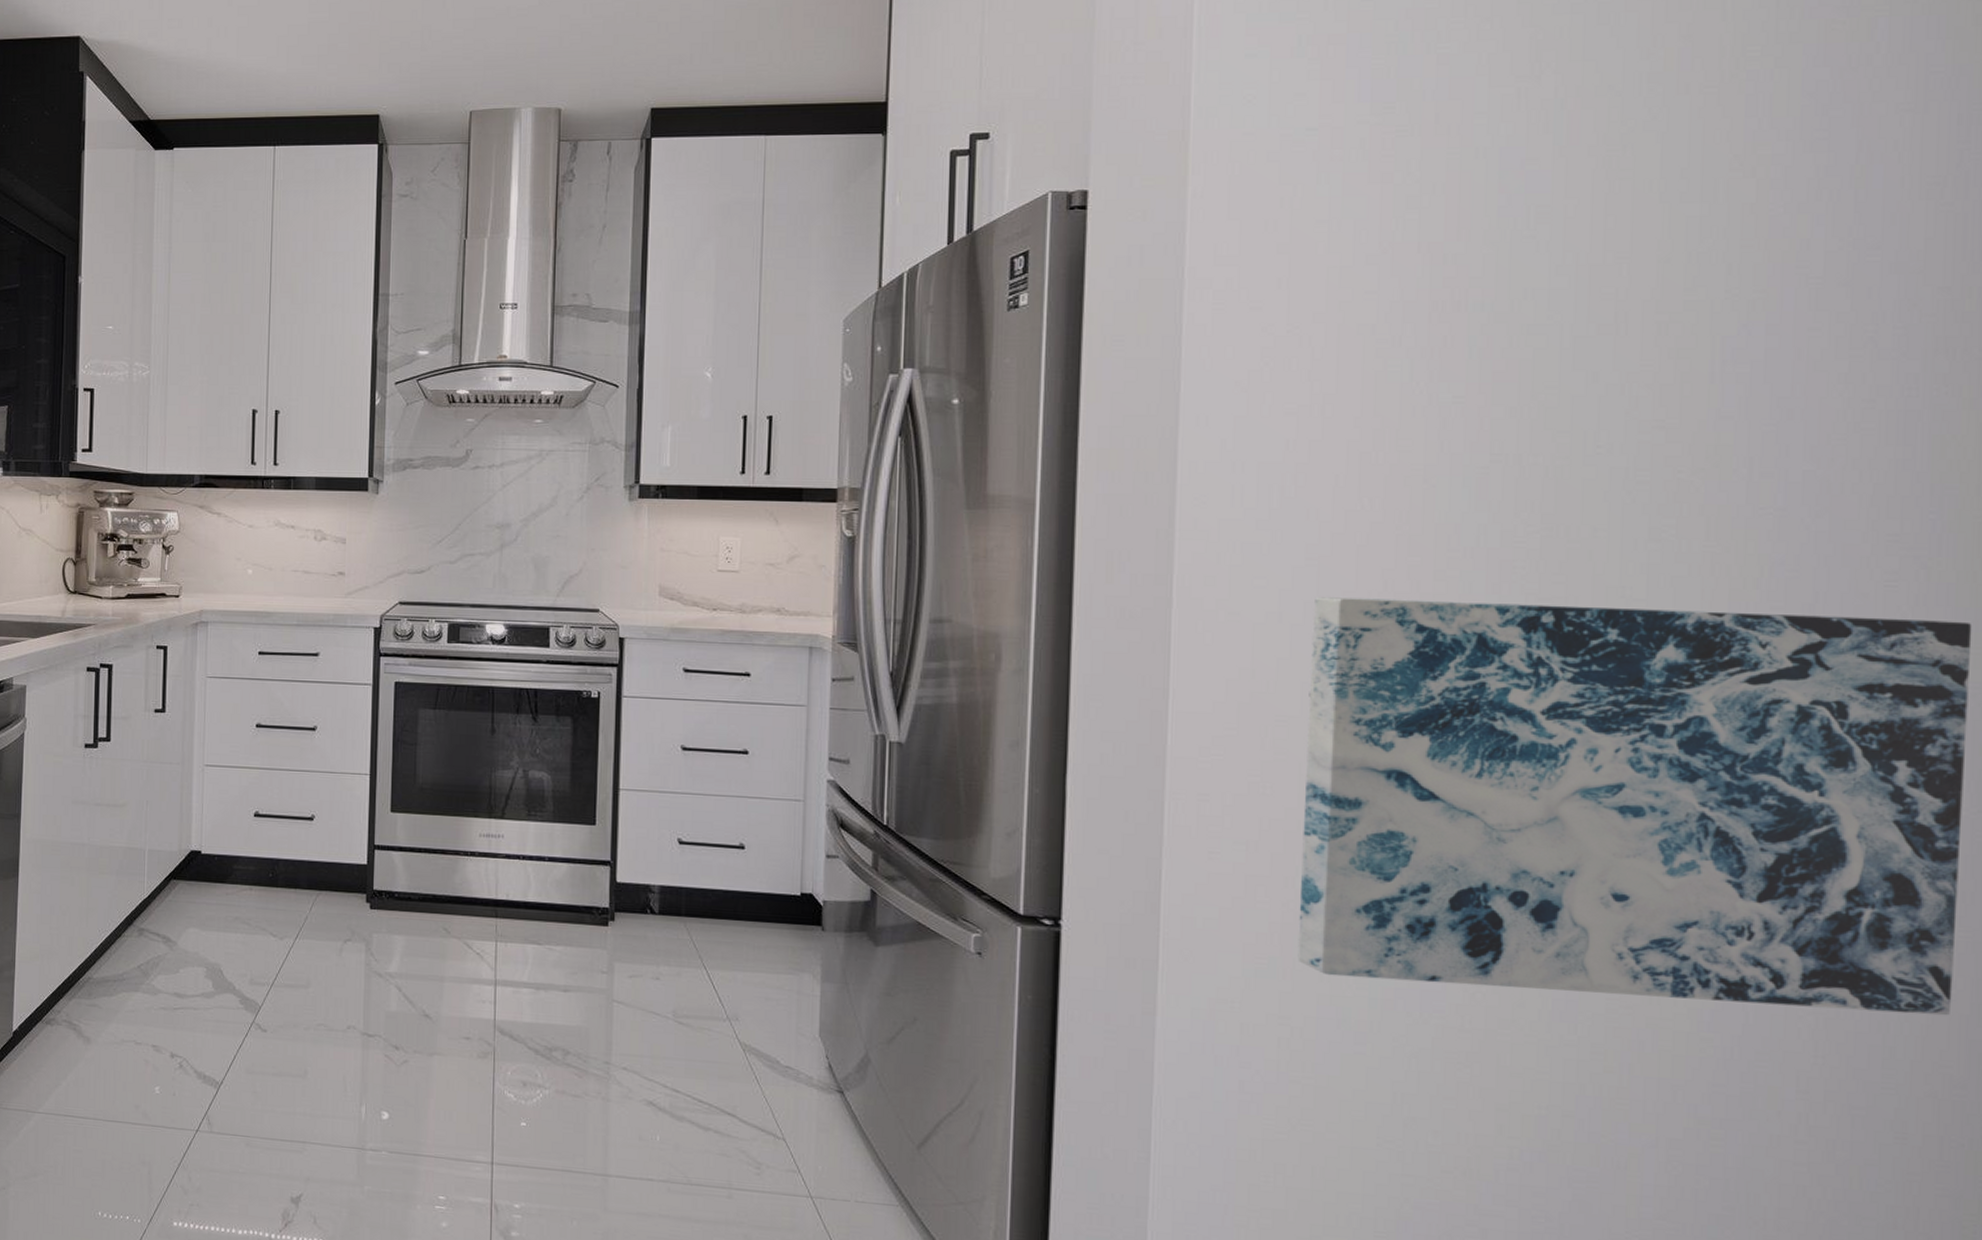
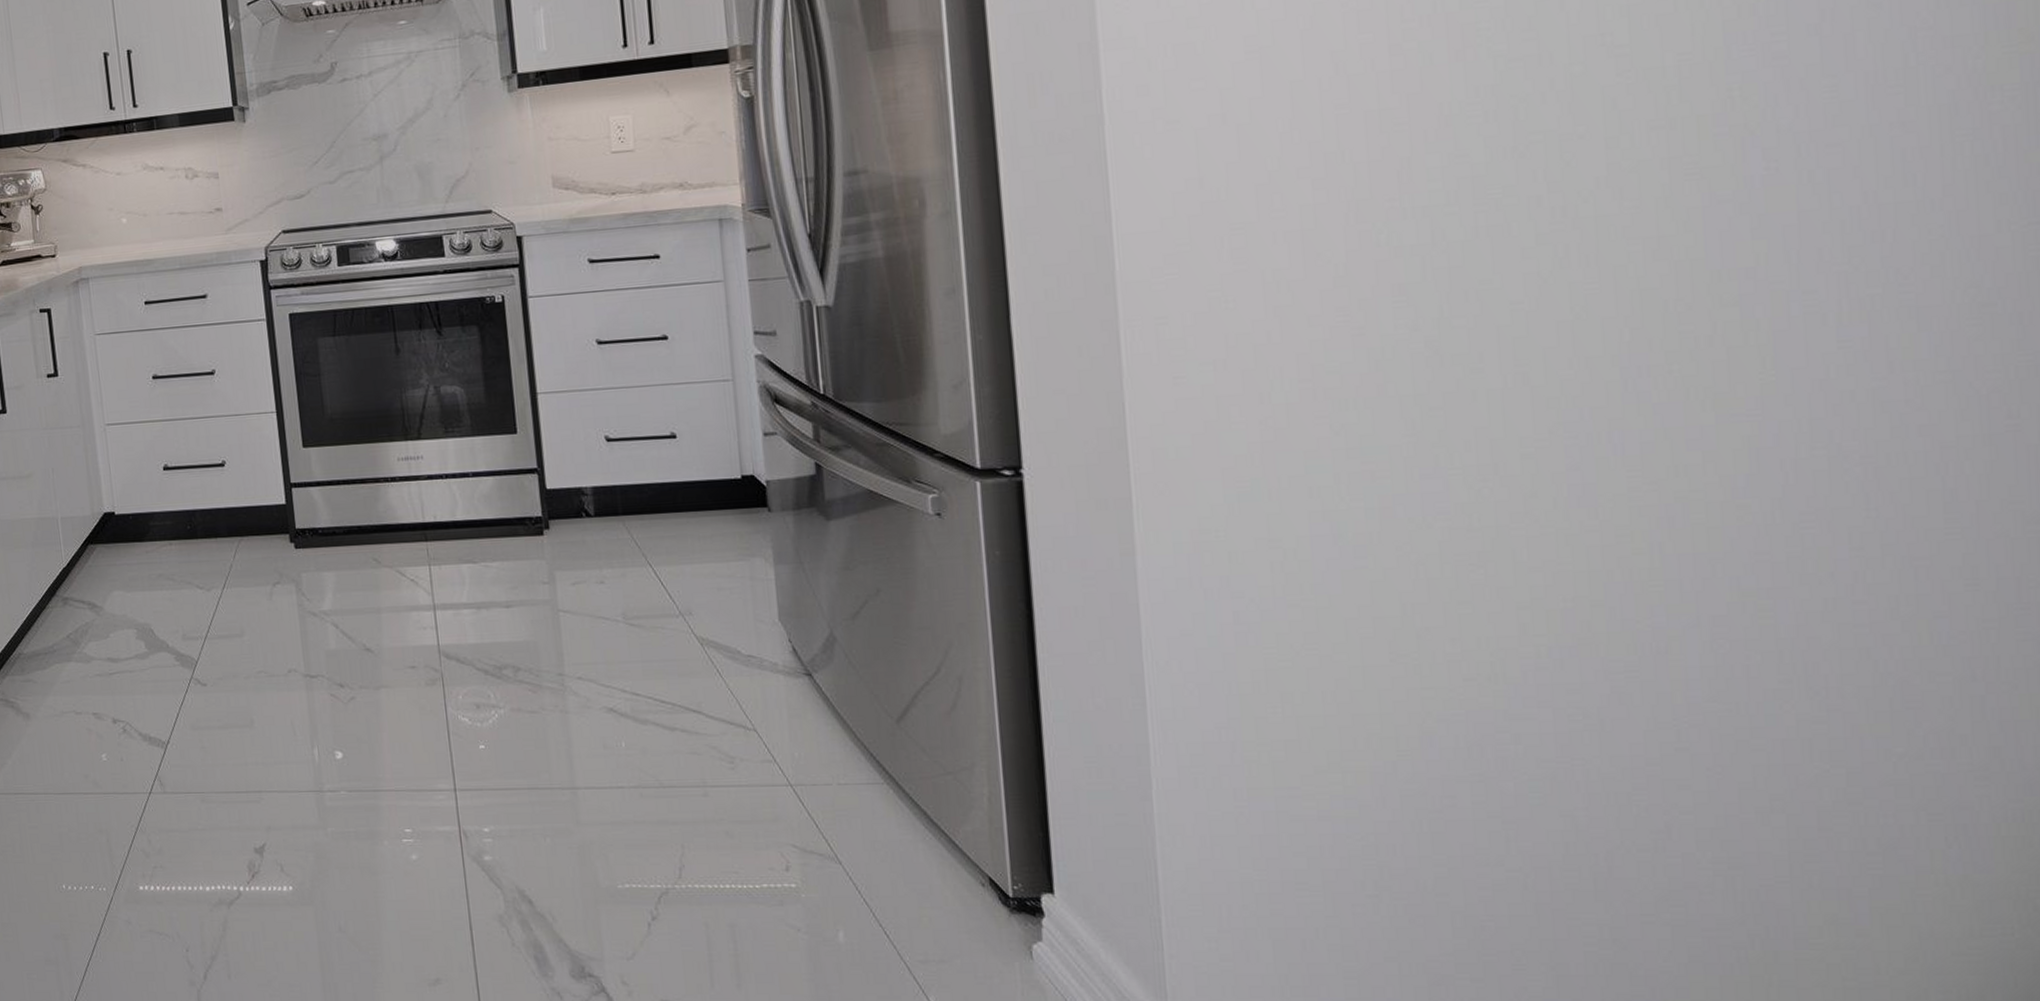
wall art: present [1297,597,1972,1016] -> none [1260,18,2017,491]

